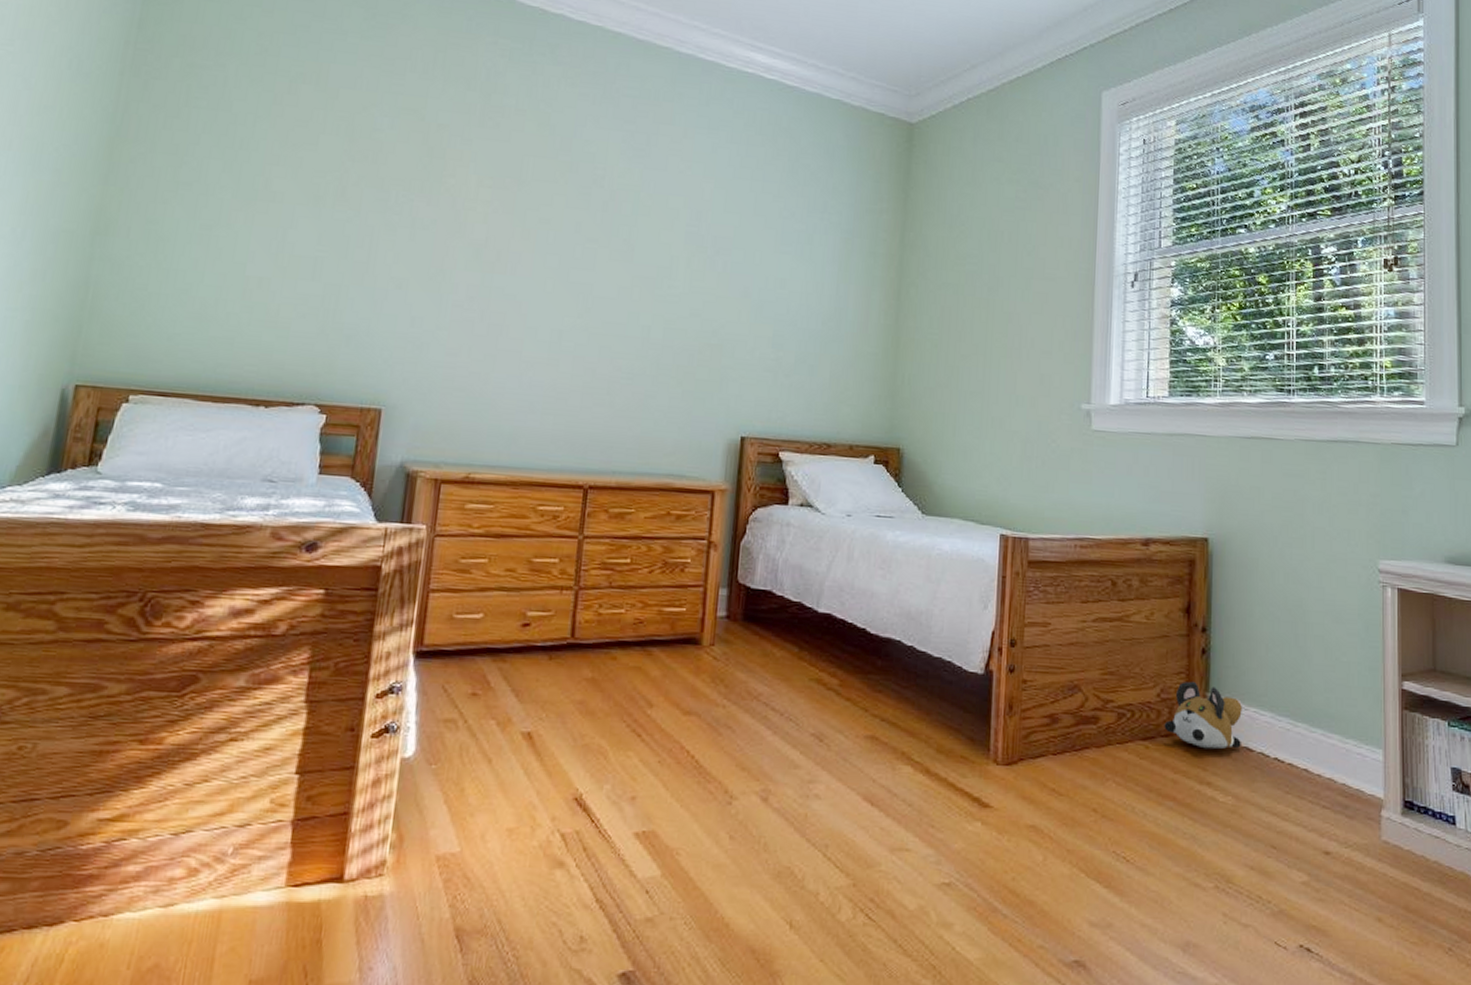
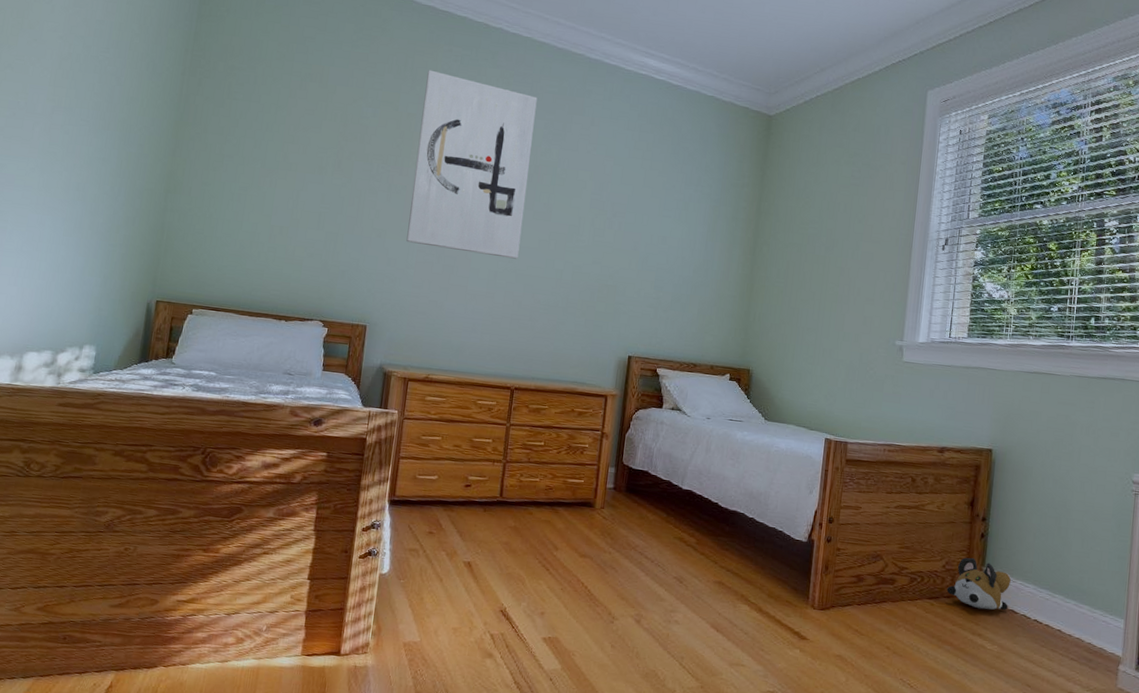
wall art: none [437,67,612,314] -> present [406,70,537,259]

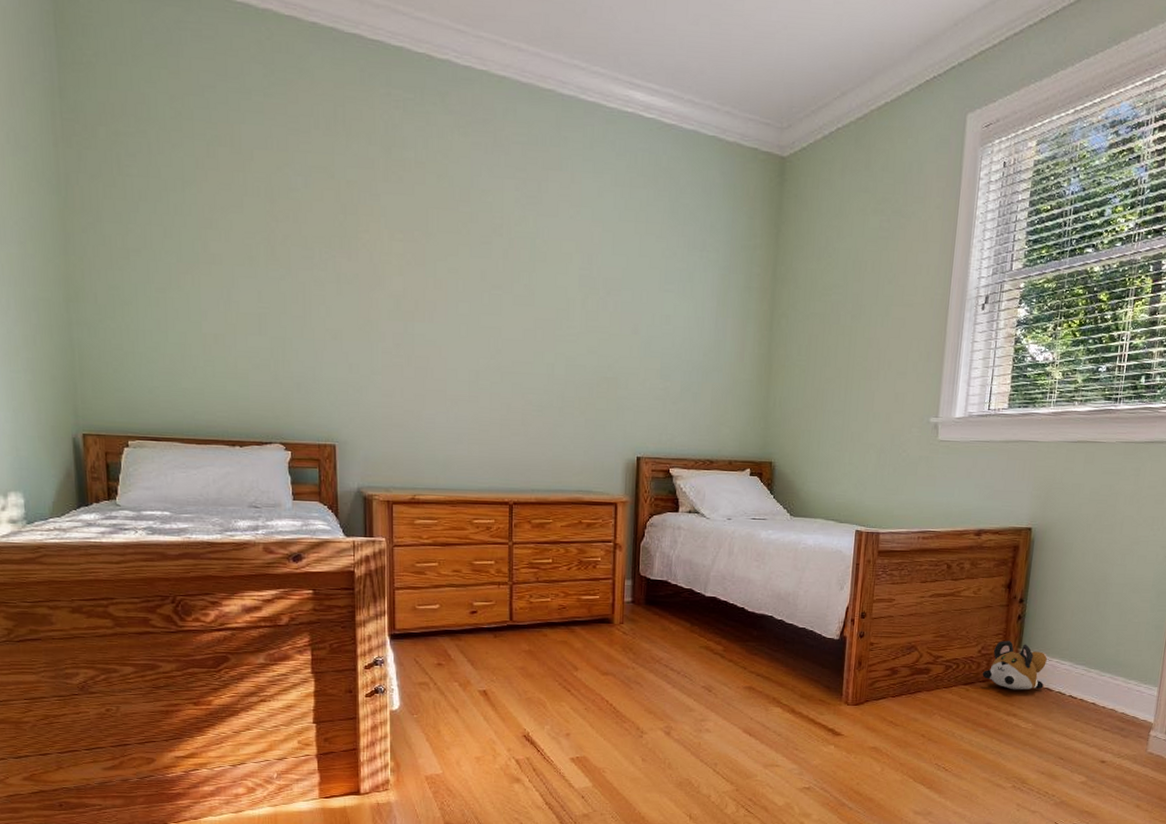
wall art: present [406,70,537,259] -> none [364,121,503,355]

